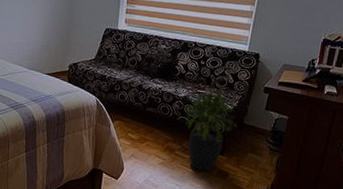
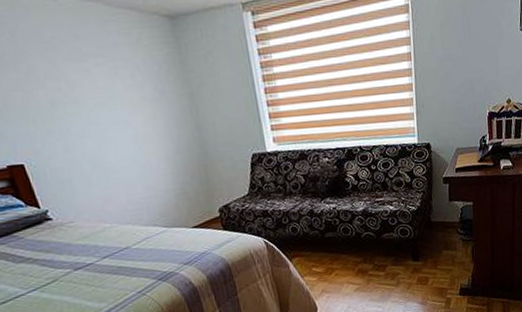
potted plant: present [185,91,237,172] -> none [367,196,425,285]

